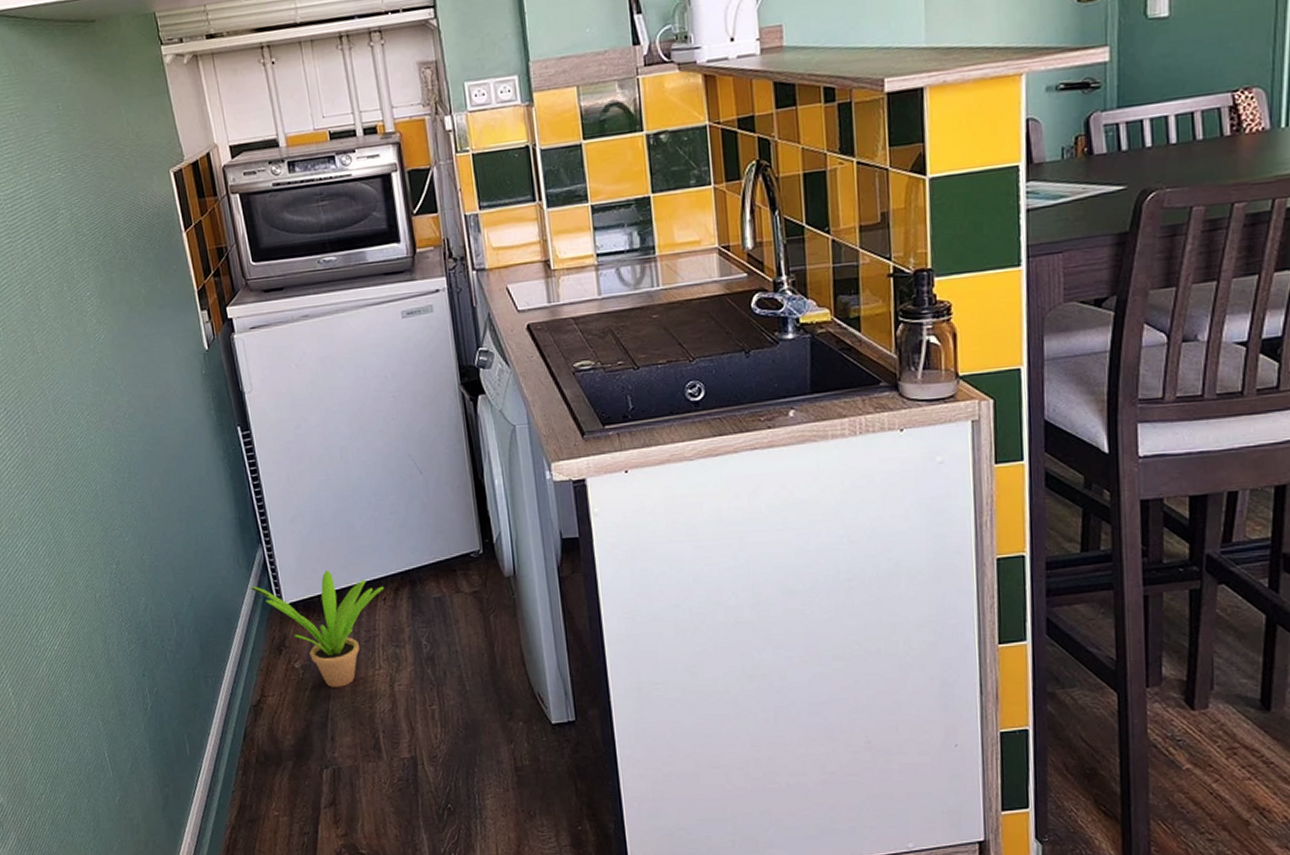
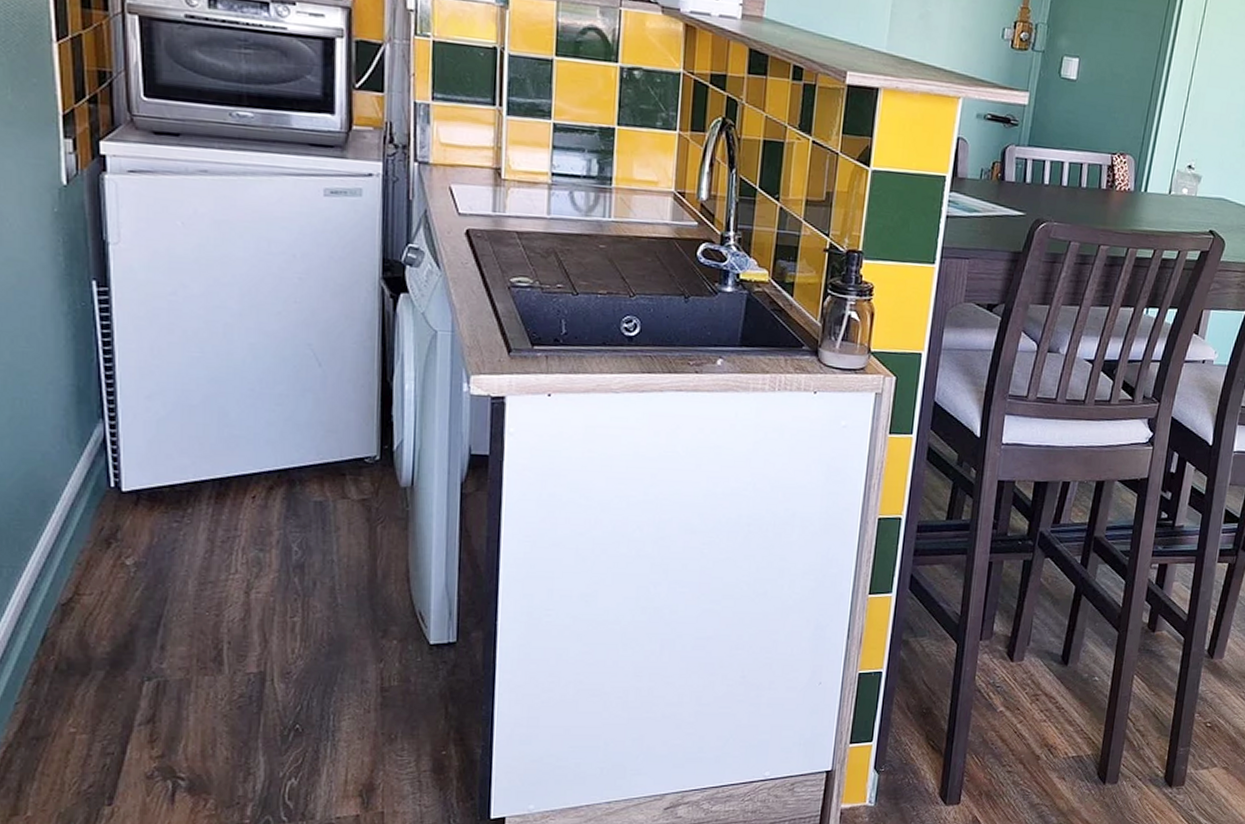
potted plant: present [250,570,385,687] -> none [79,458,256,590]

